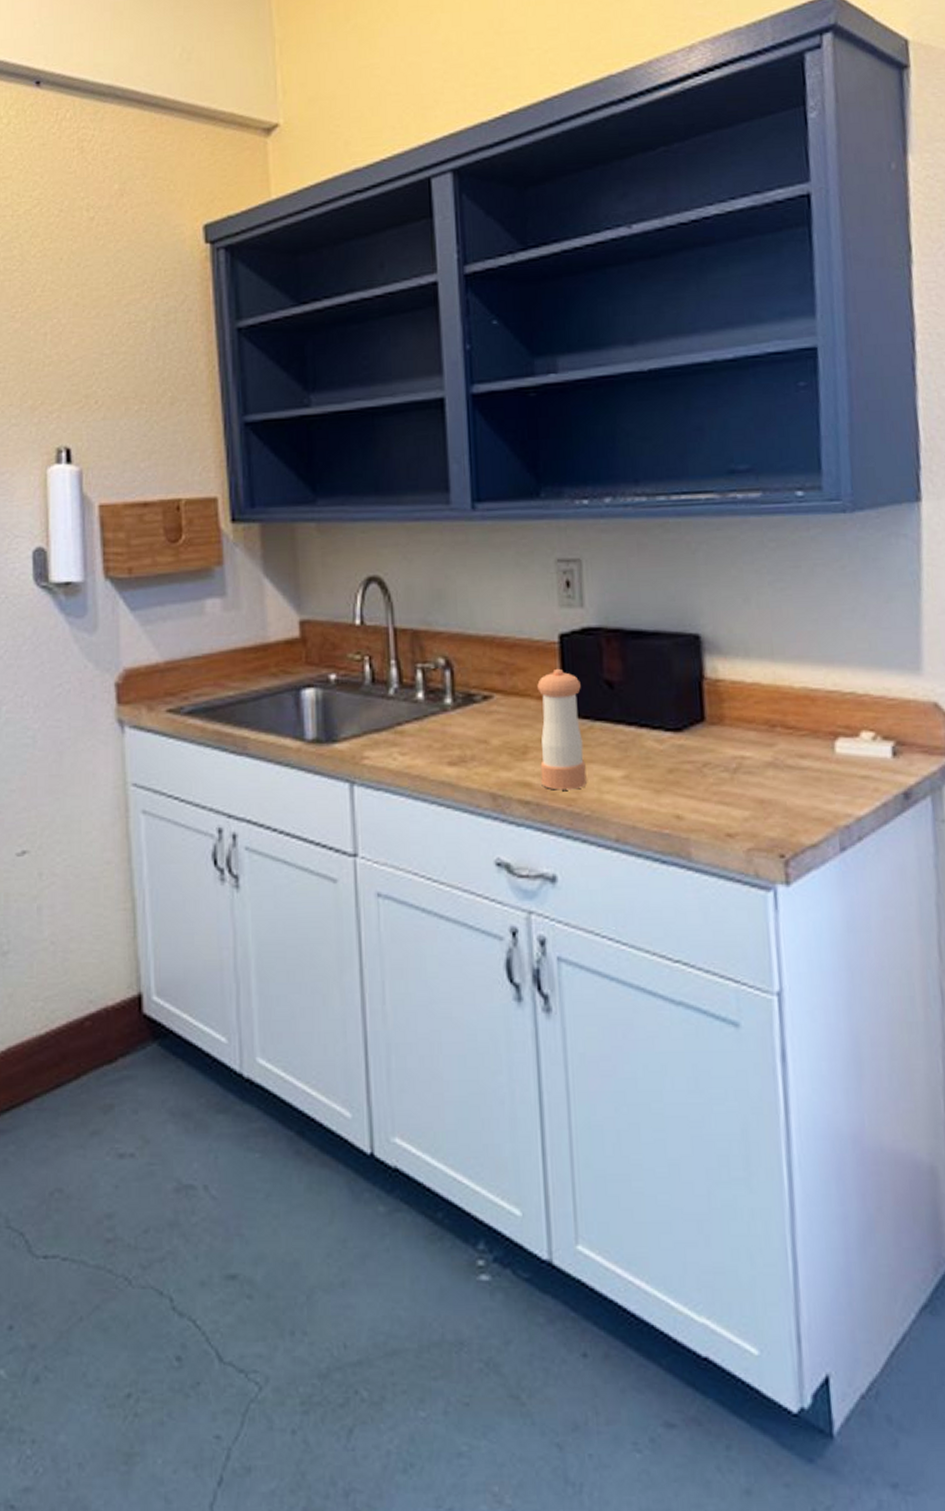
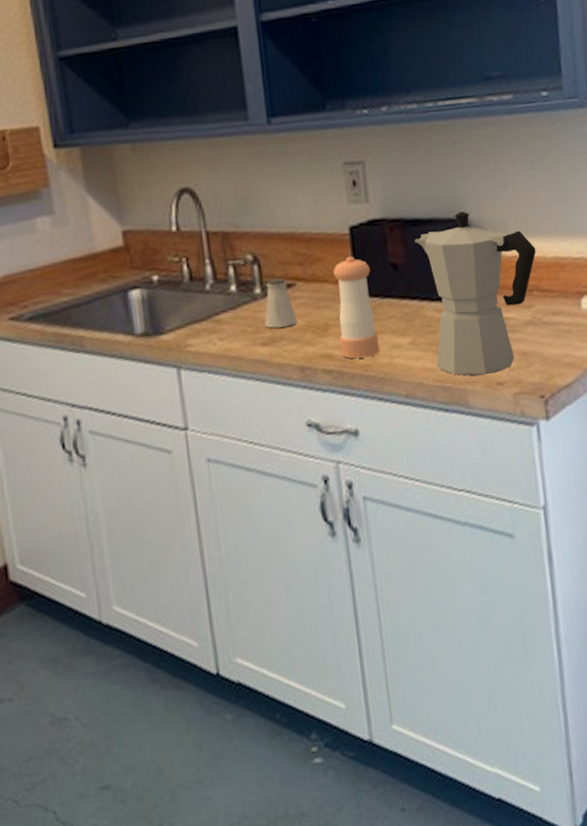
saltshaker: none [453,687,492,746] -> present [264,277,298,329]
moka pot: none [635,625,782,824] -> present [415,211,536,376]

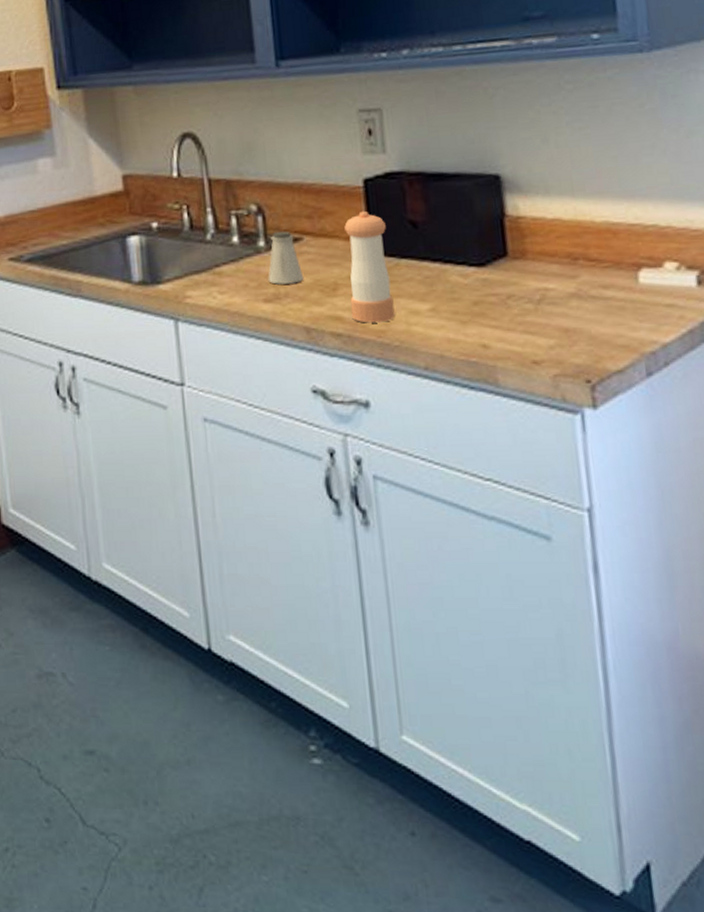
moka pot: present [415,211,536,376] -> none [438,166,583,352]

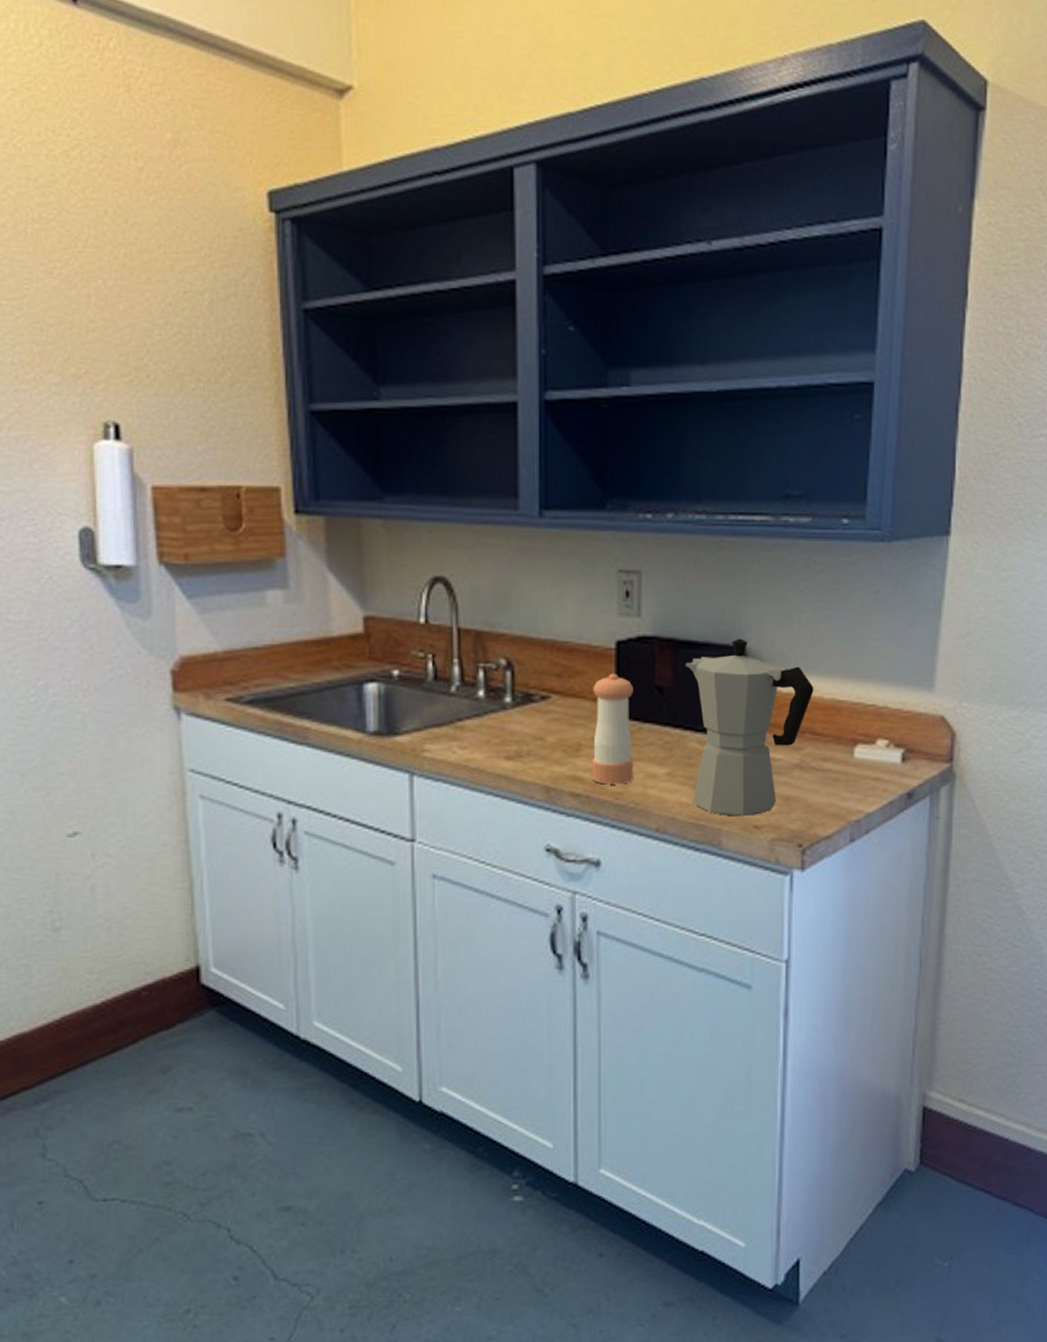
saltshaker: present [268,230,304,285] -> none [511,688,548,742]
moka pot: none [438,166,583,352] -> present [685,638,814,817]

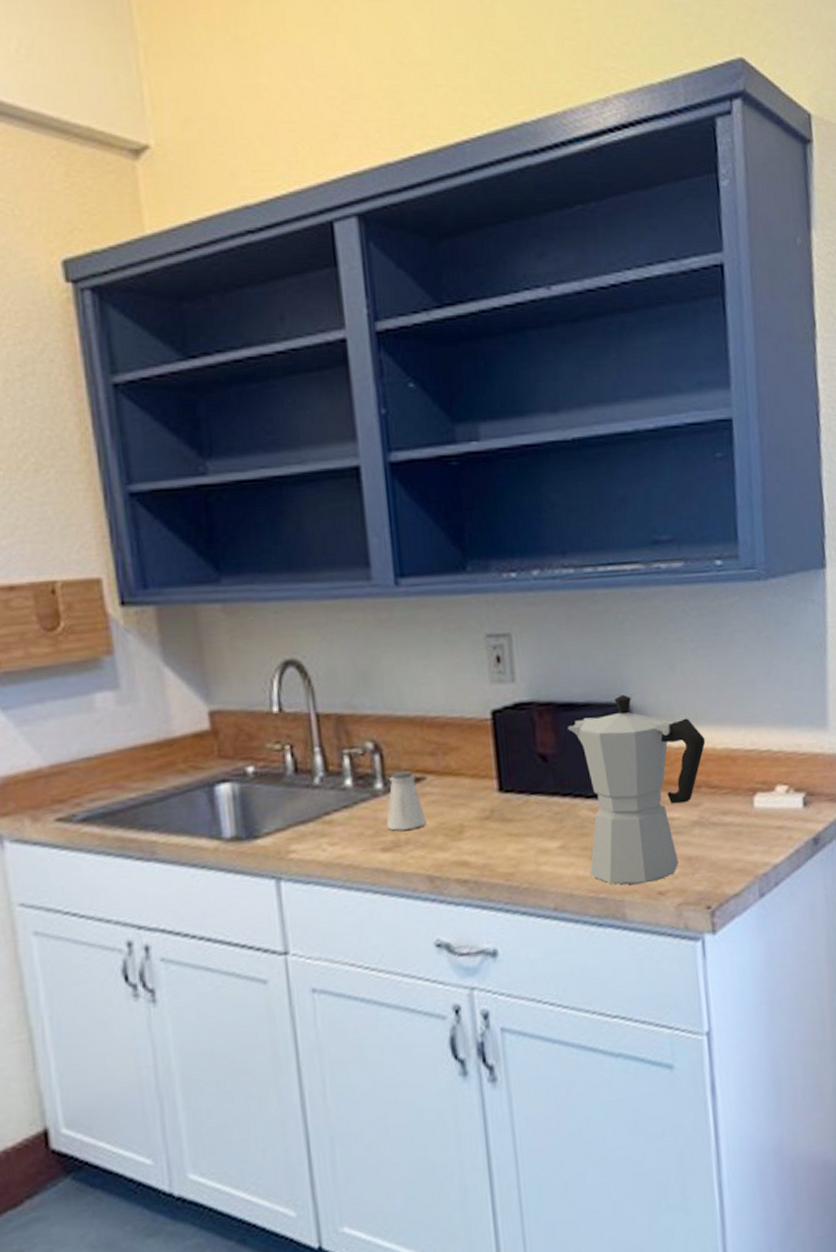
saltshaker: none [511,688,548,742] -> present [386,770,427,831]
pepper shaker: present [592,673,633,785] -> none [471,745,524,867]

